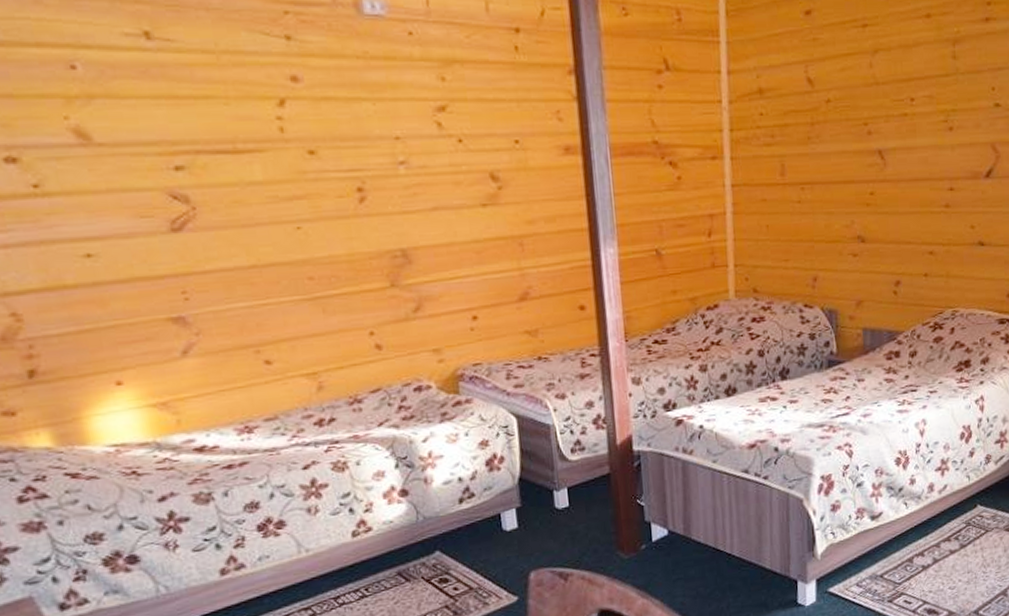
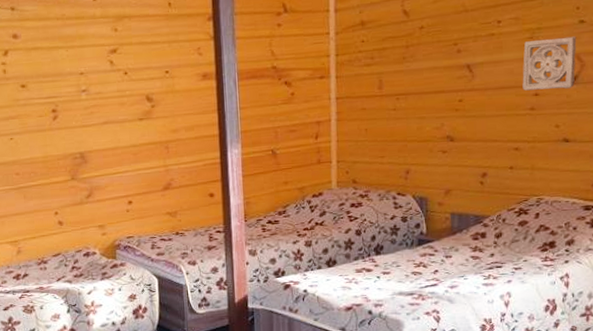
wall ornament: none [936,122,992,184] -> present [522,36,577,91]

